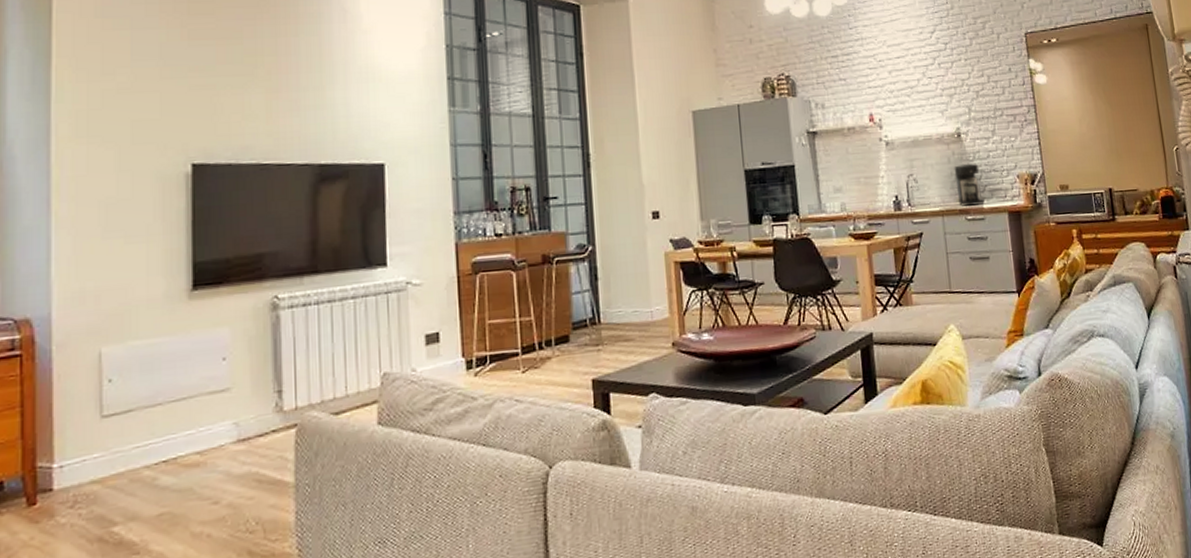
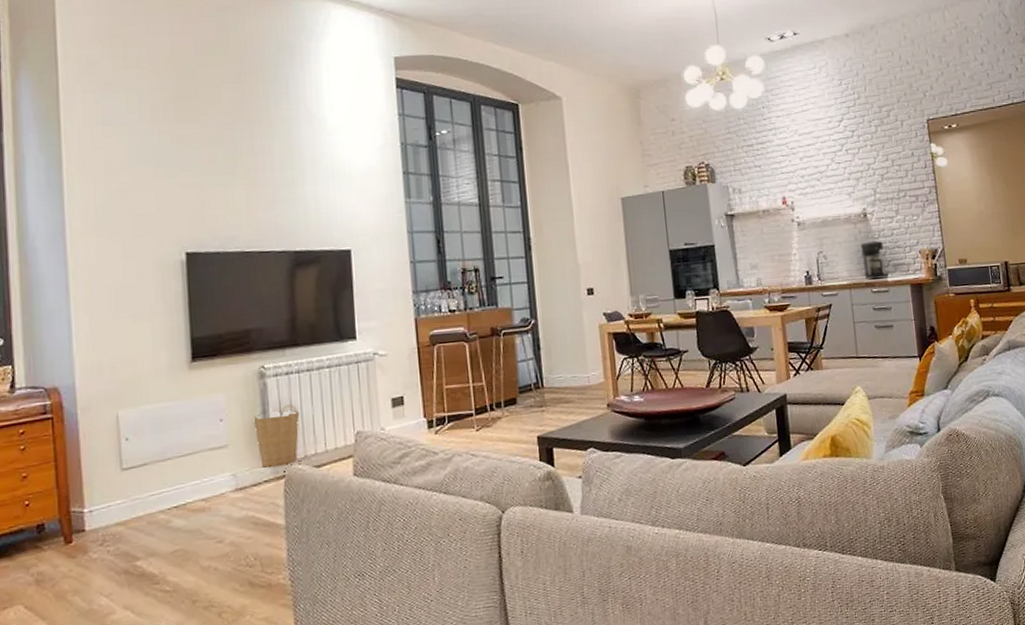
basket: none [262,341,317,416] -> present [253,404,299,469]

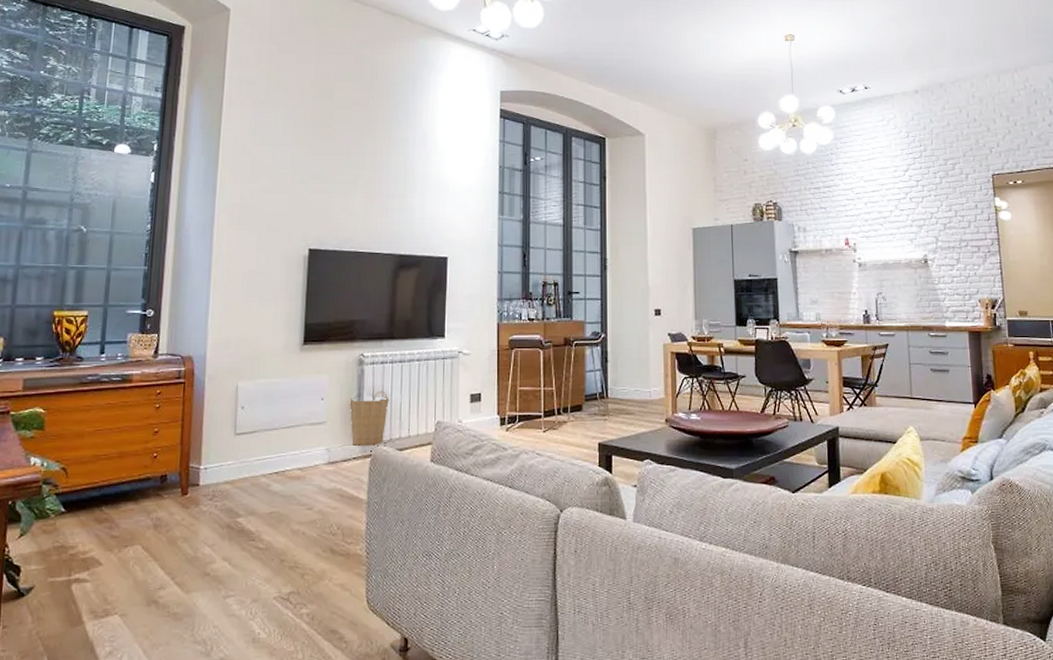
coffee maker: present [860,241,890,280] -> none [920,287,948,324]

